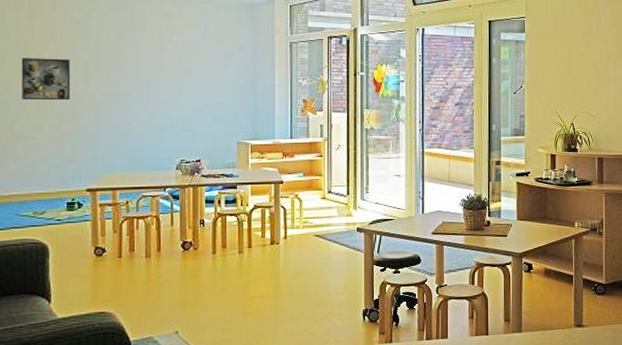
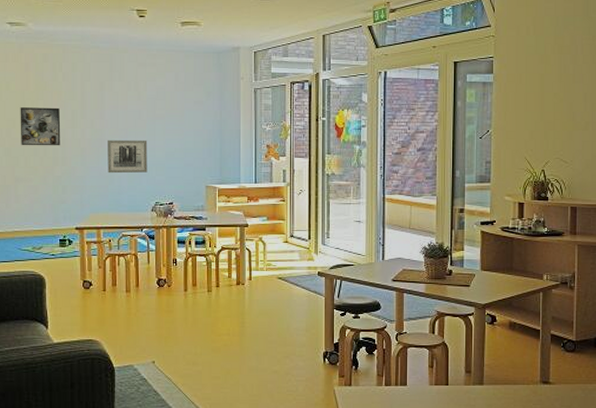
wall art: none [126,93,172,130] -> present [108,139,148,174]

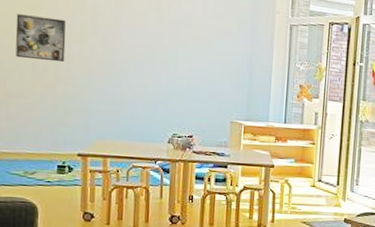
wall art: present [108,139,148,174] -> none [119,61,168,101]

